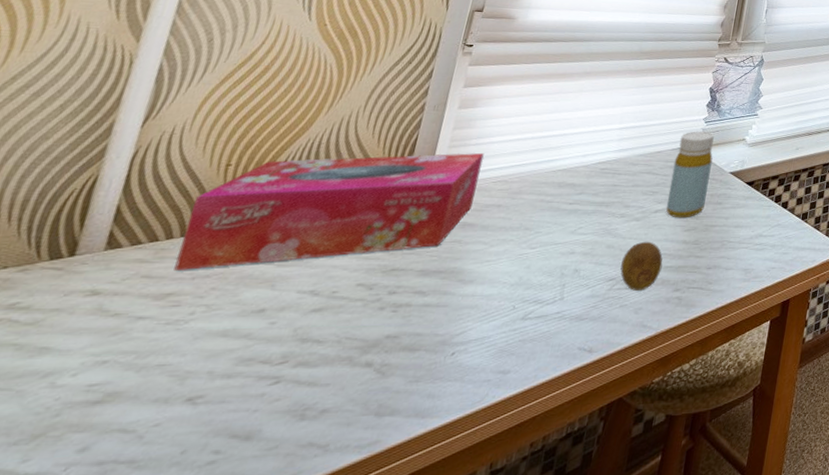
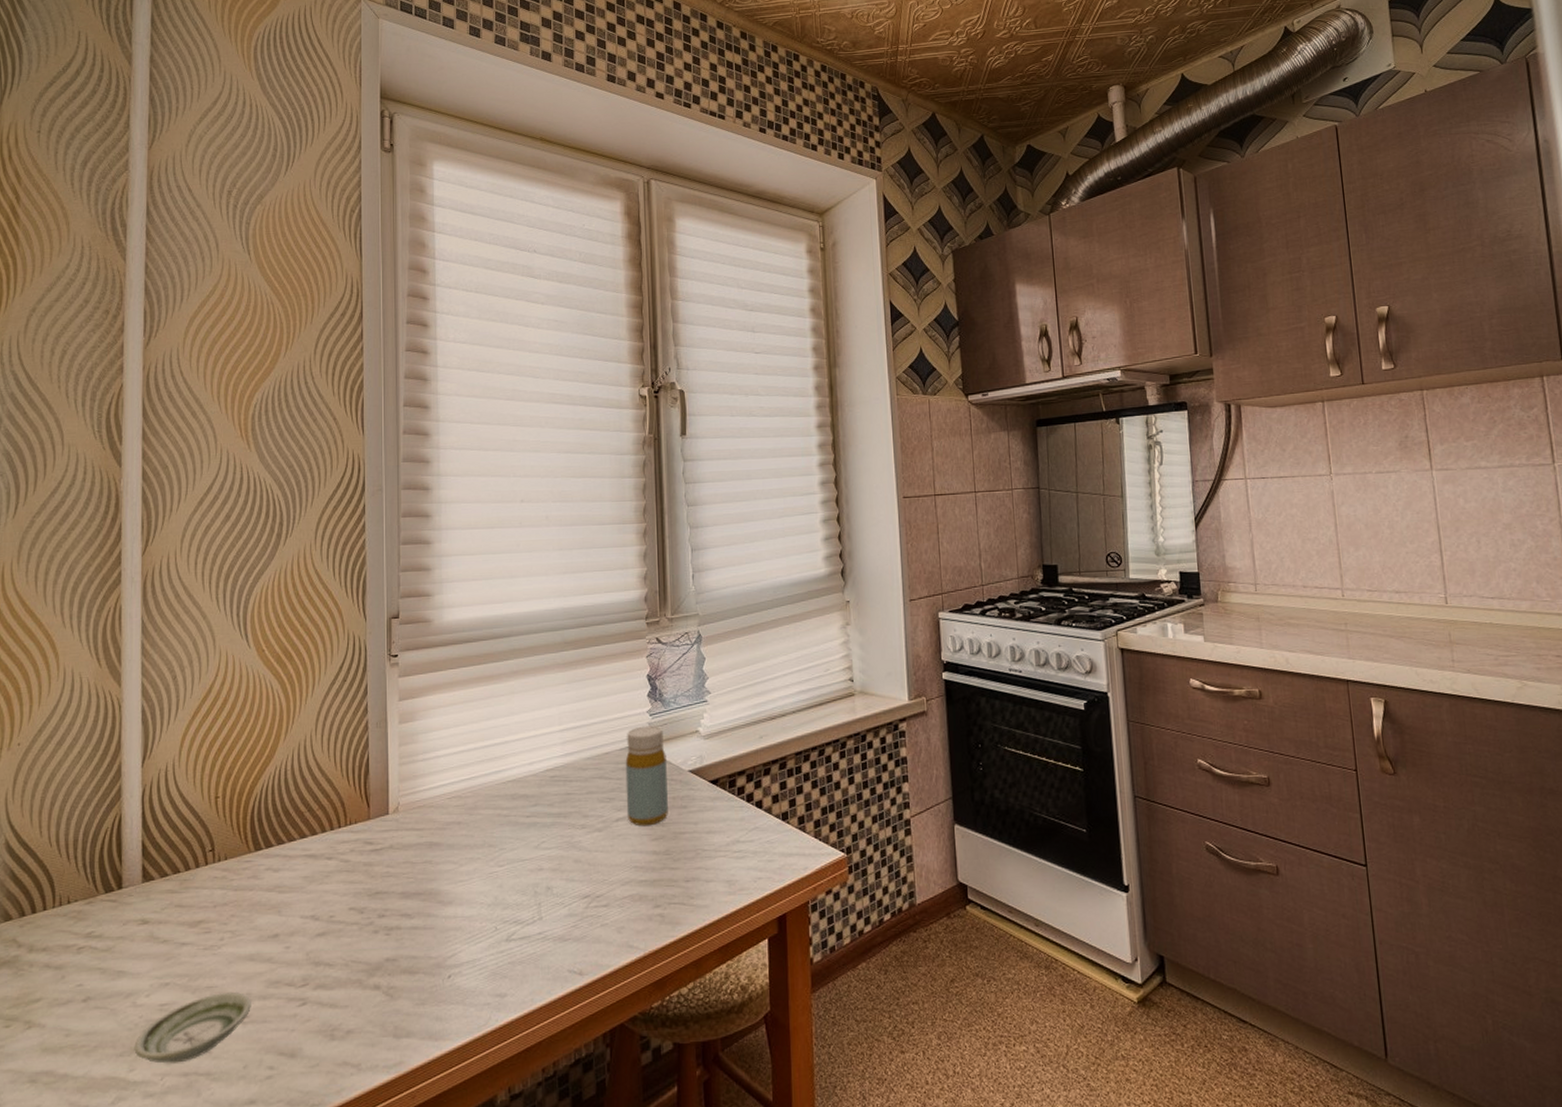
saucer: none [36,371,212,451] -> present [134,992,251,1063]
tissue box: present [174,152,484,270] -> none [197,768,435,899]
fruit: present [620,241,663,291] -> none [593,853,636,908]

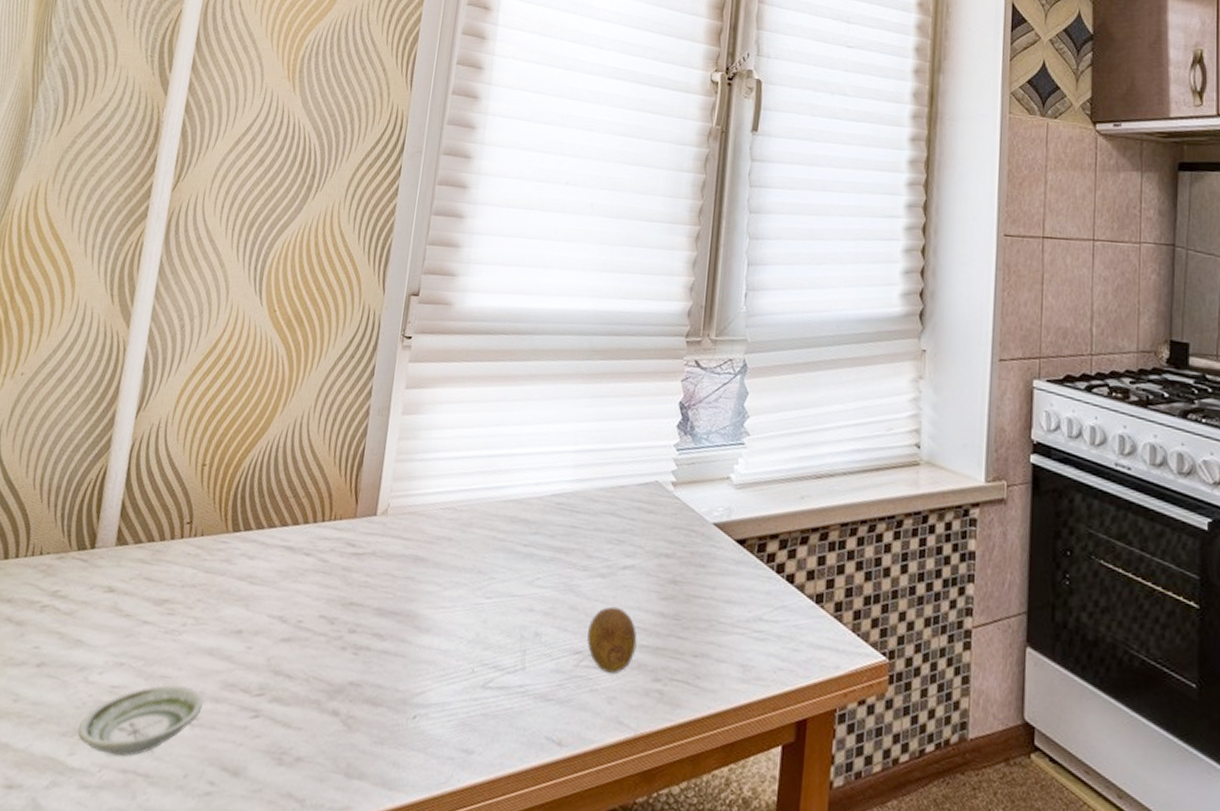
fruit: none [593,853,636,908] -> present [587,606,637,674]
bottle: present [625,725,668,827] -> none [636,461,691,582]

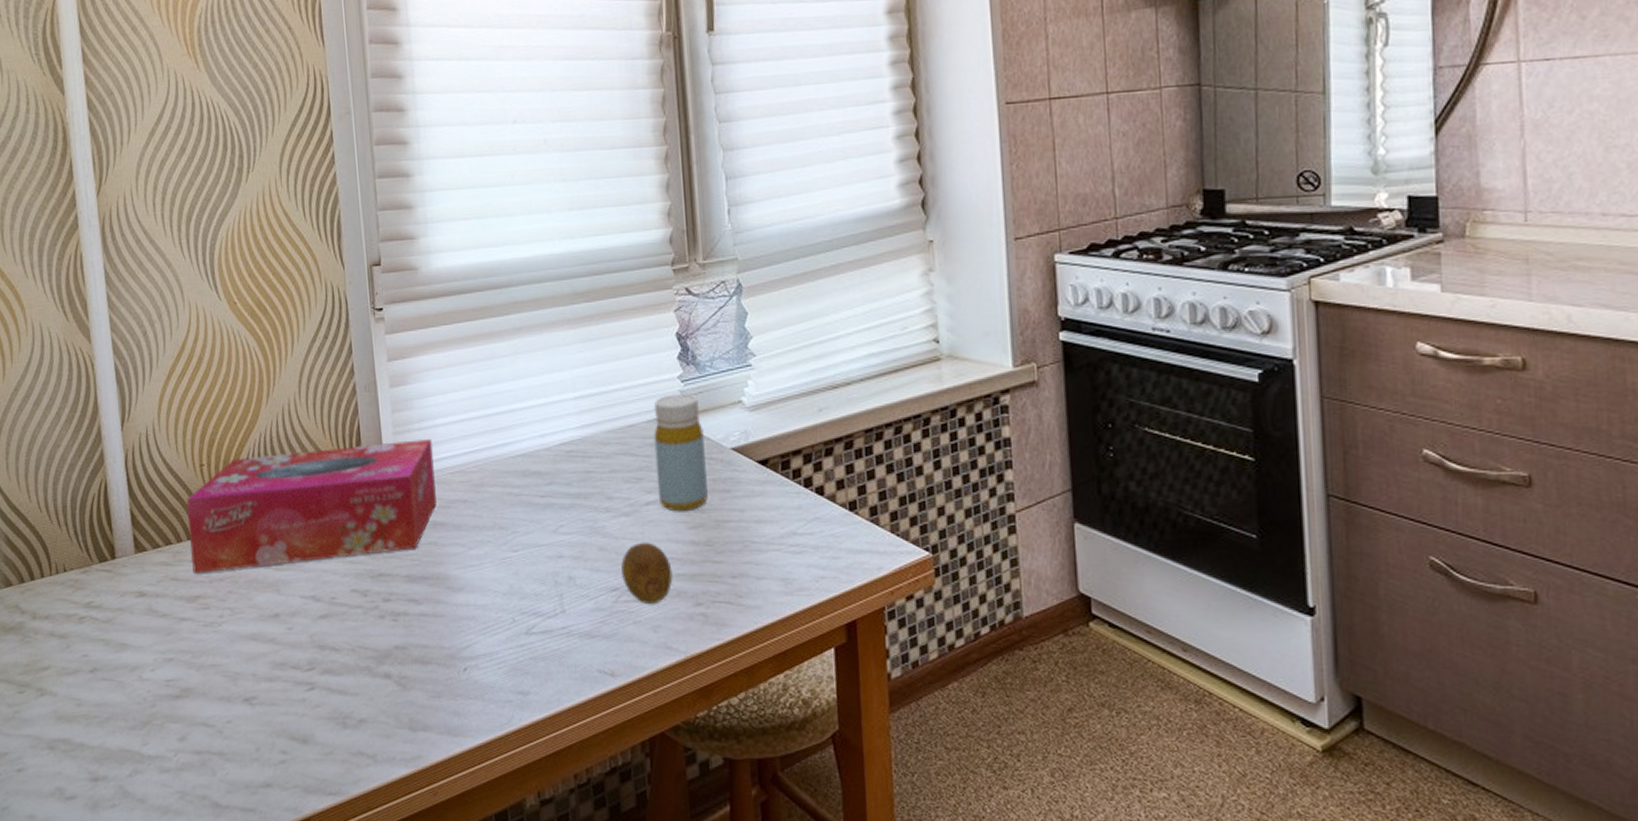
saucer: present [77,685,203,757] -> none [145,672,258,741]
tissue box: none [168,462,431,582] -> present [187,438,437,573]
bottle: none [636,461,691,582] -> present [653,394,708,512]

